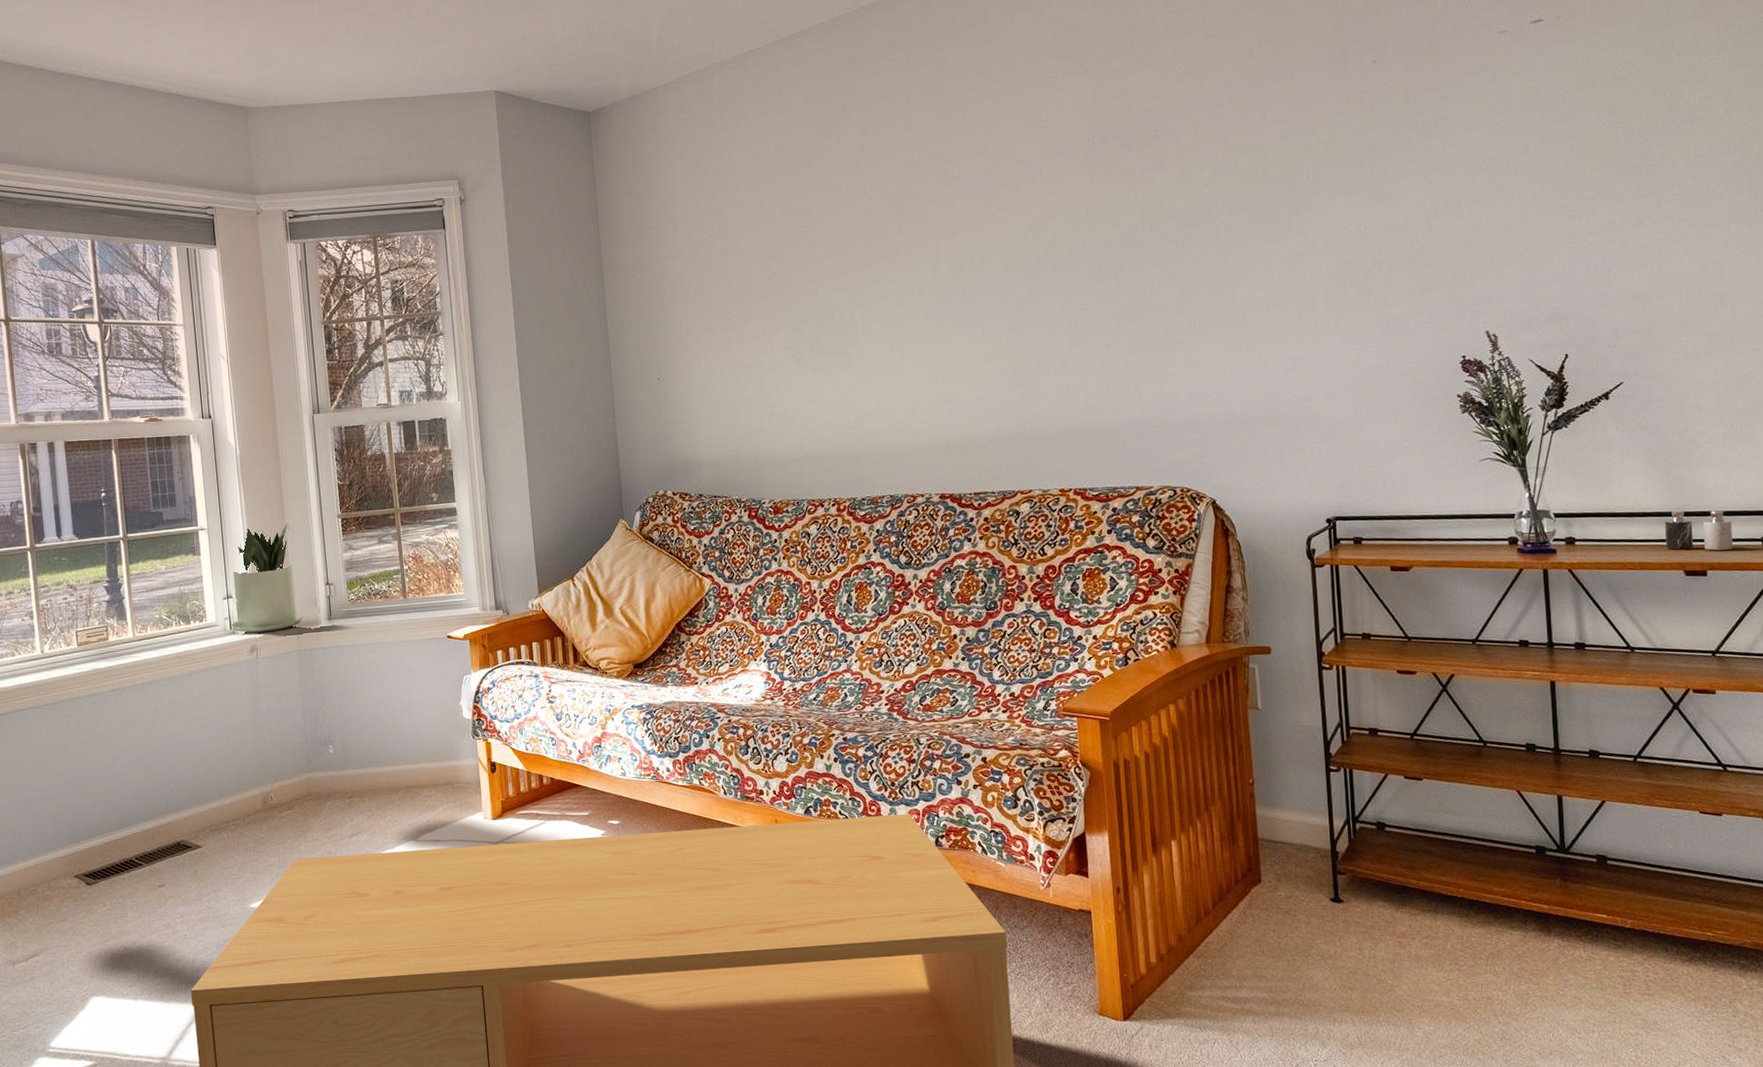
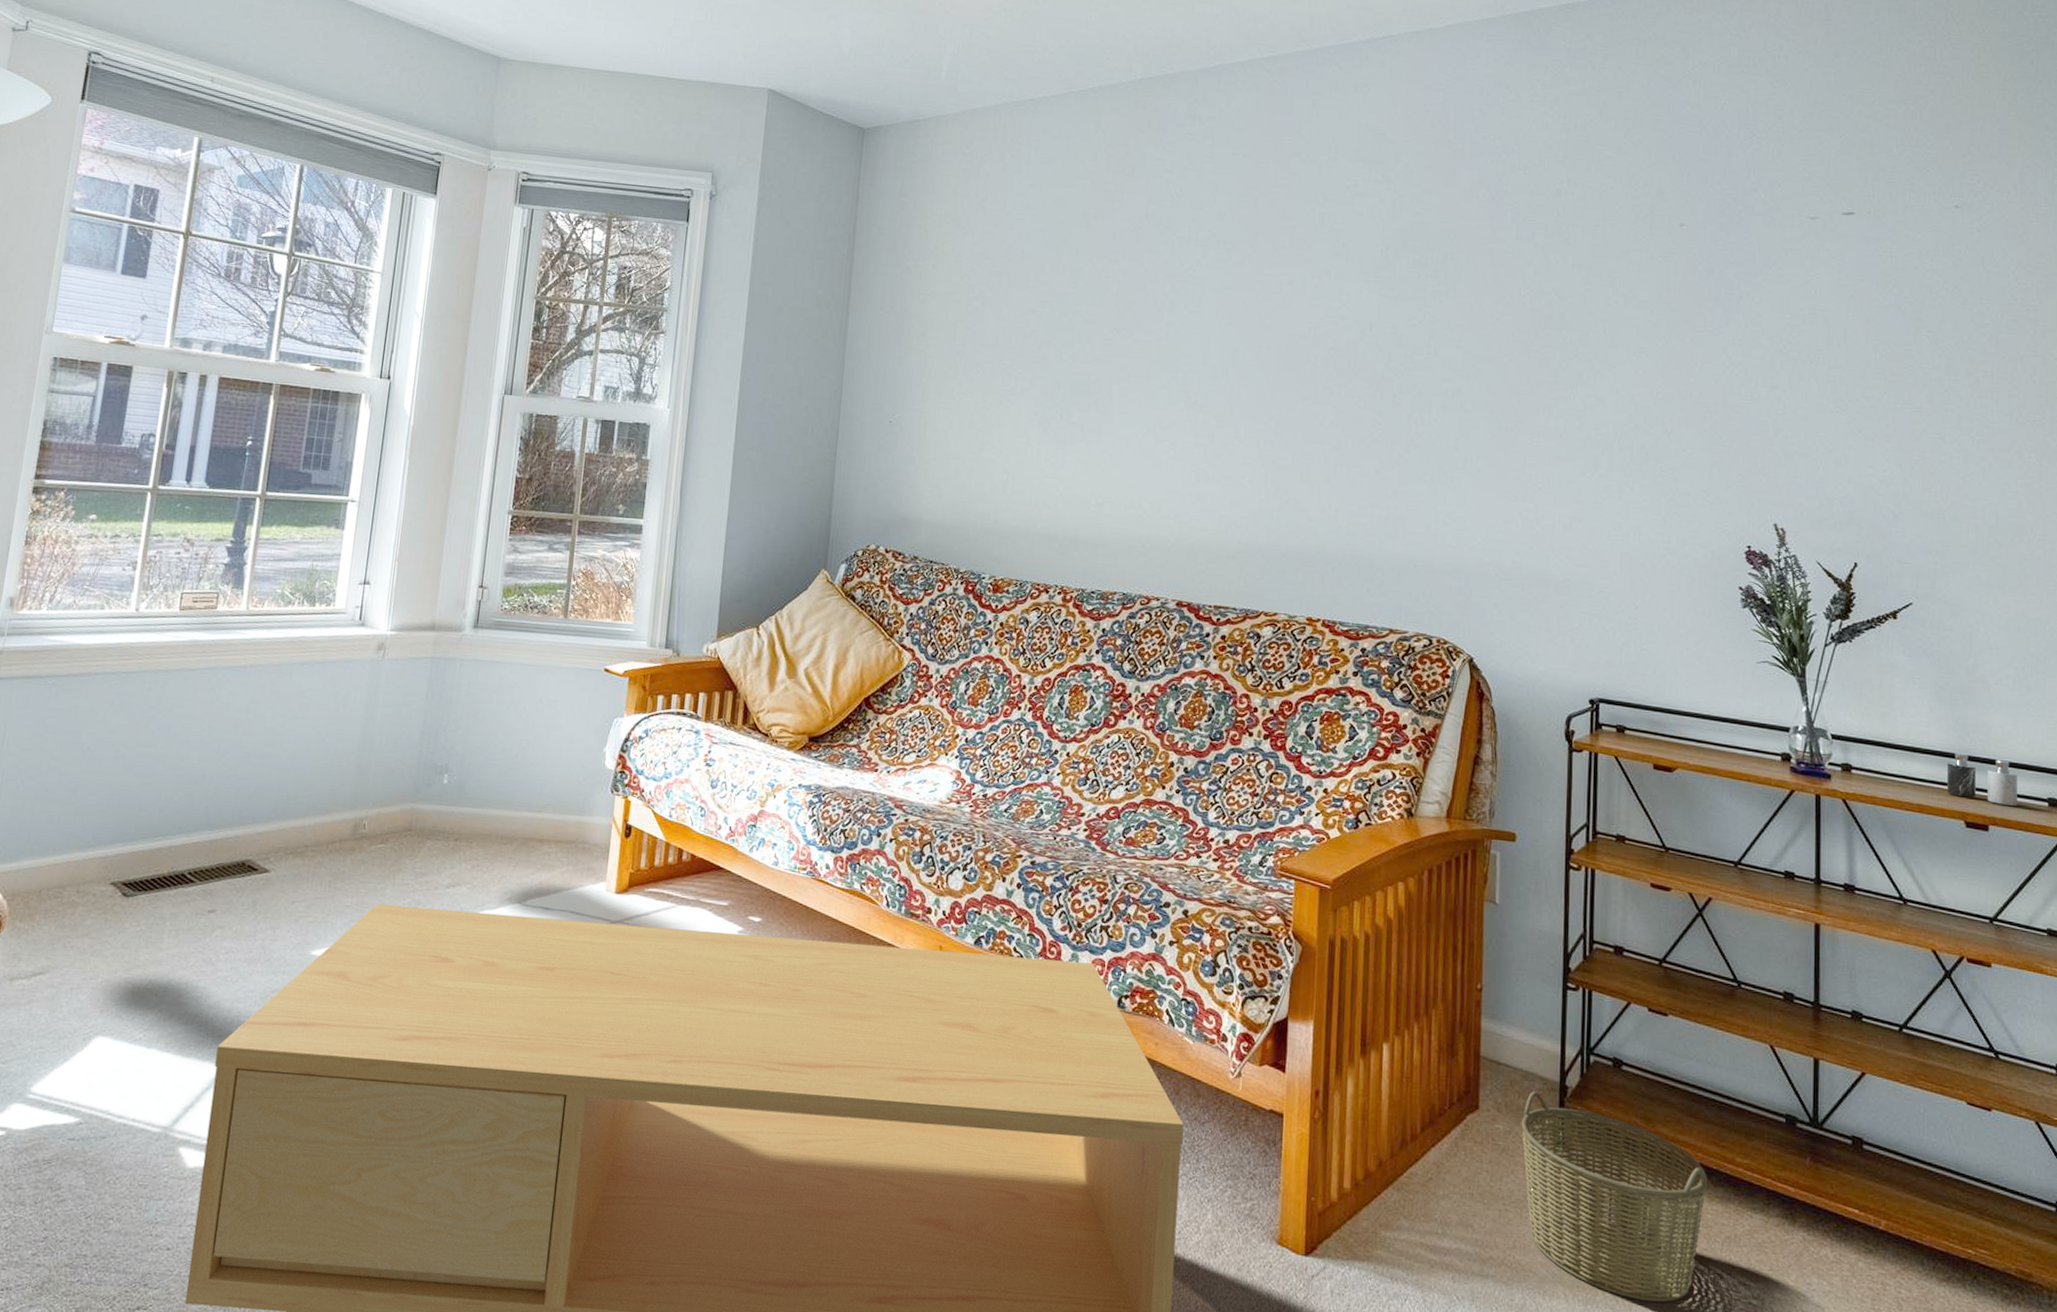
planter: present [231,522,304,633] -> none [361,508,453,630]
basket: none [1300,860,1470,1015] -> present [1521,1091,1708,1303]

